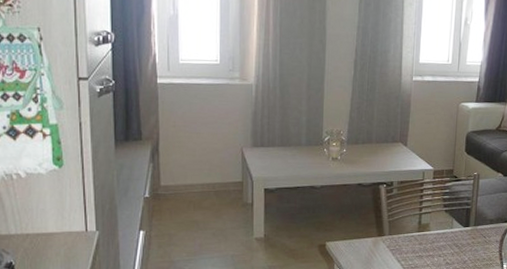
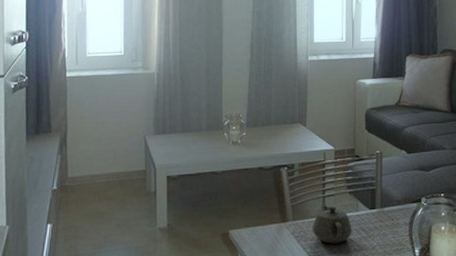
teapot: none [407,221,446,257] -> present [312,204,352,243]

